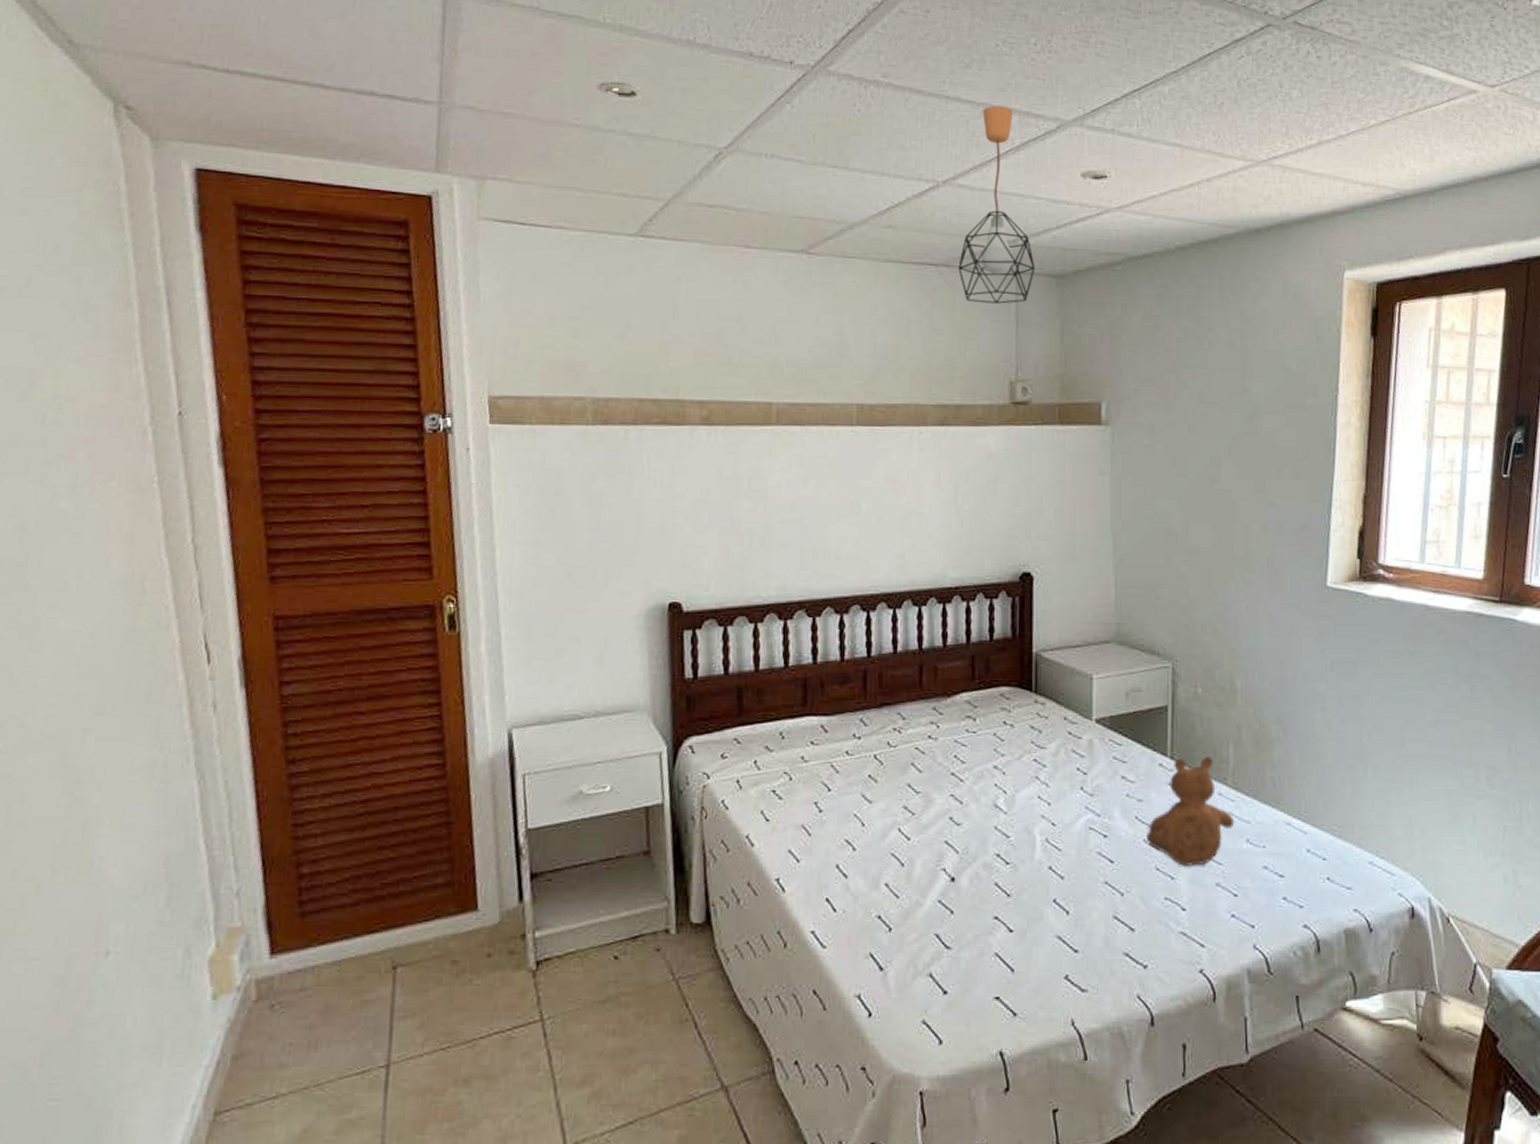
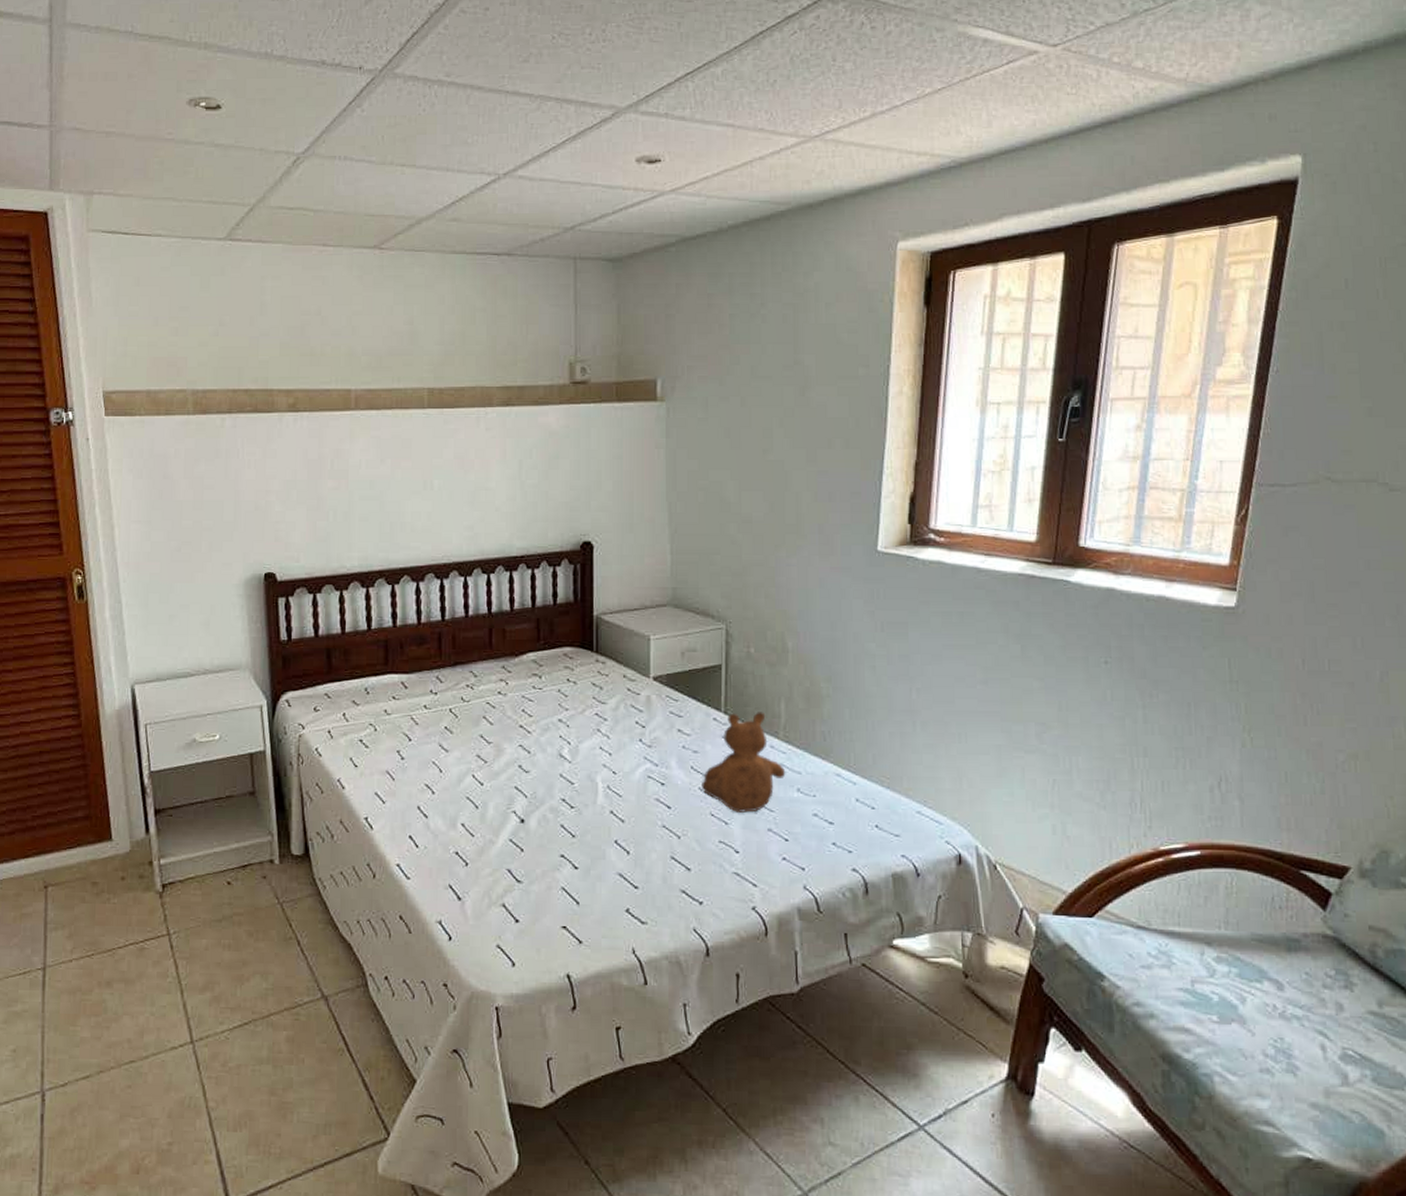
pendant light: present [958,105,1035,304] -> none [519,97,592,289]

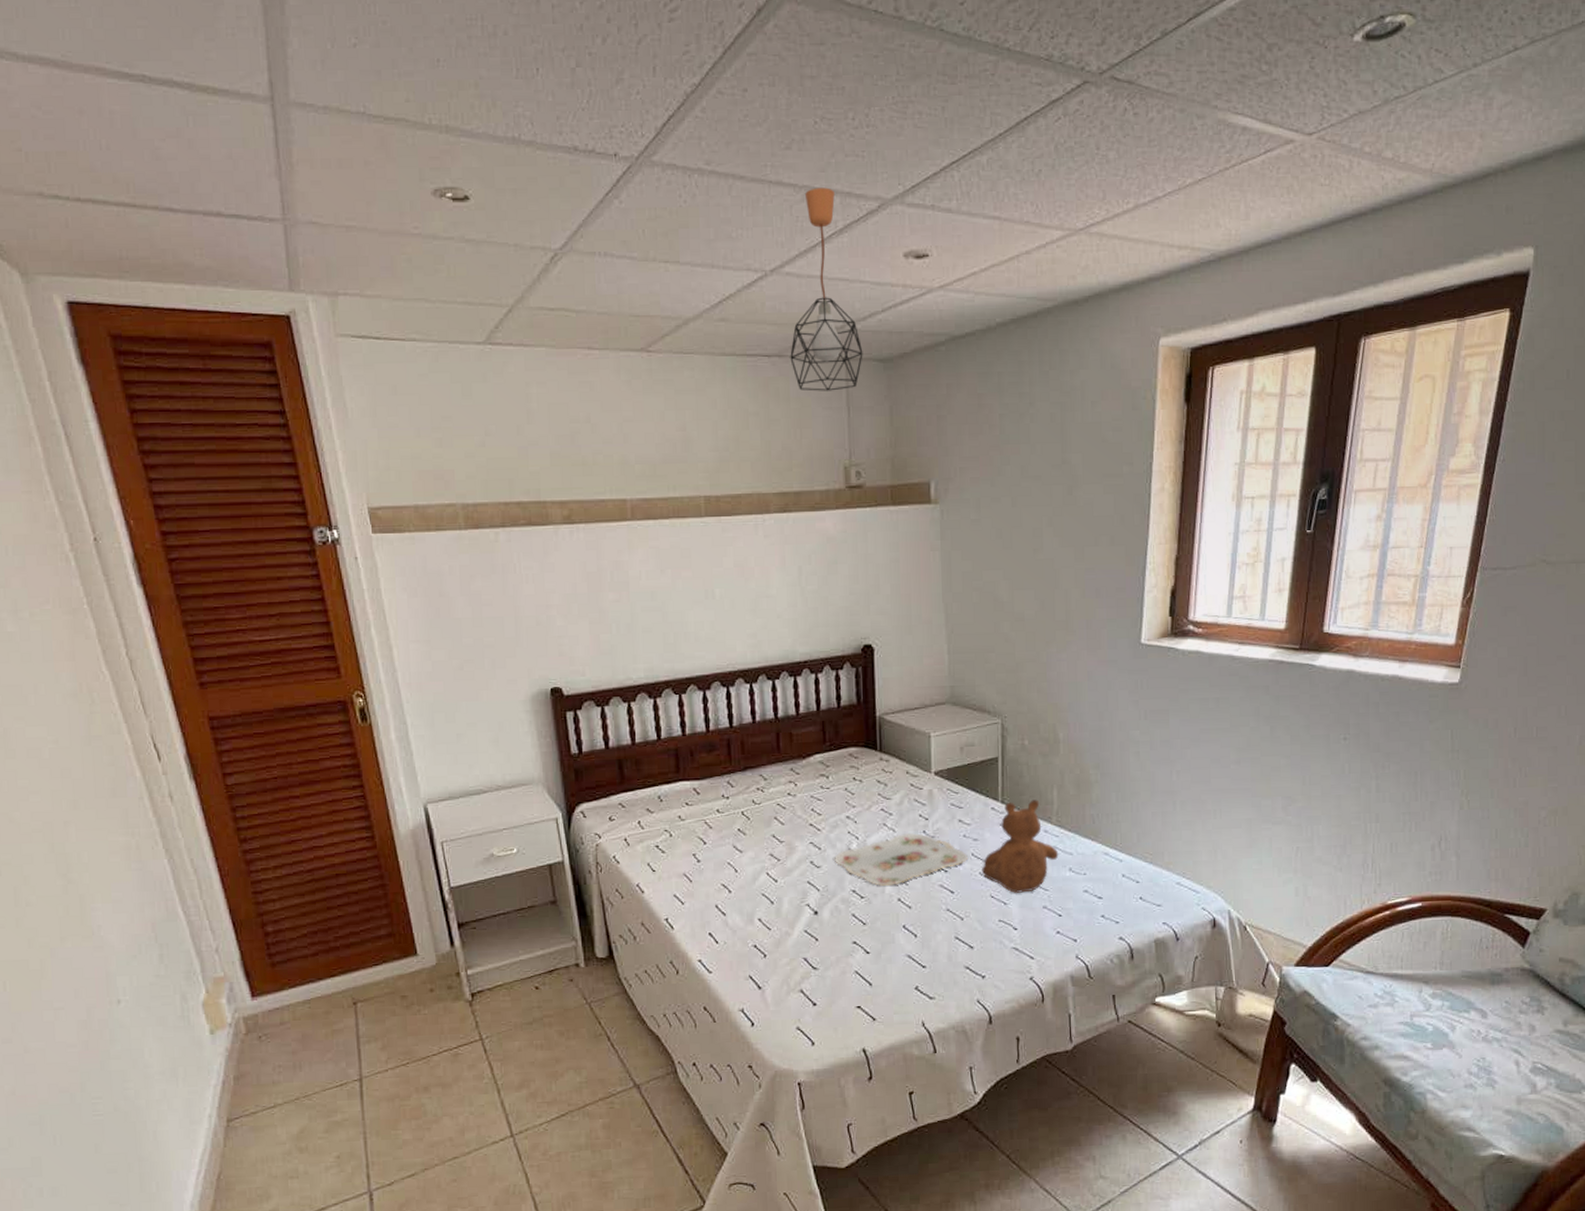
pendant light: none [519,97,592,289] -> present [790,187,863,391]
serving tray: none [544,741,687,796] -> present [835,833,968,886]

